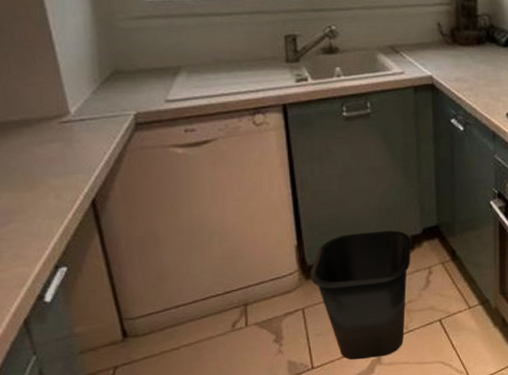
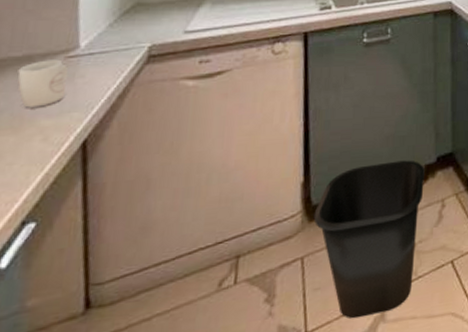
mug: none [19,124,66,168] -> present [17,59,69,108]

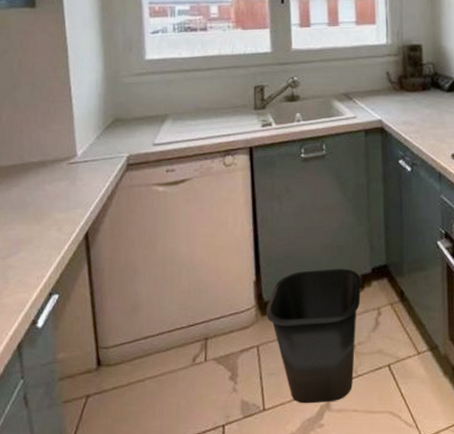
mug: present [17,59,69,108] -> none [36,165,71,203]

